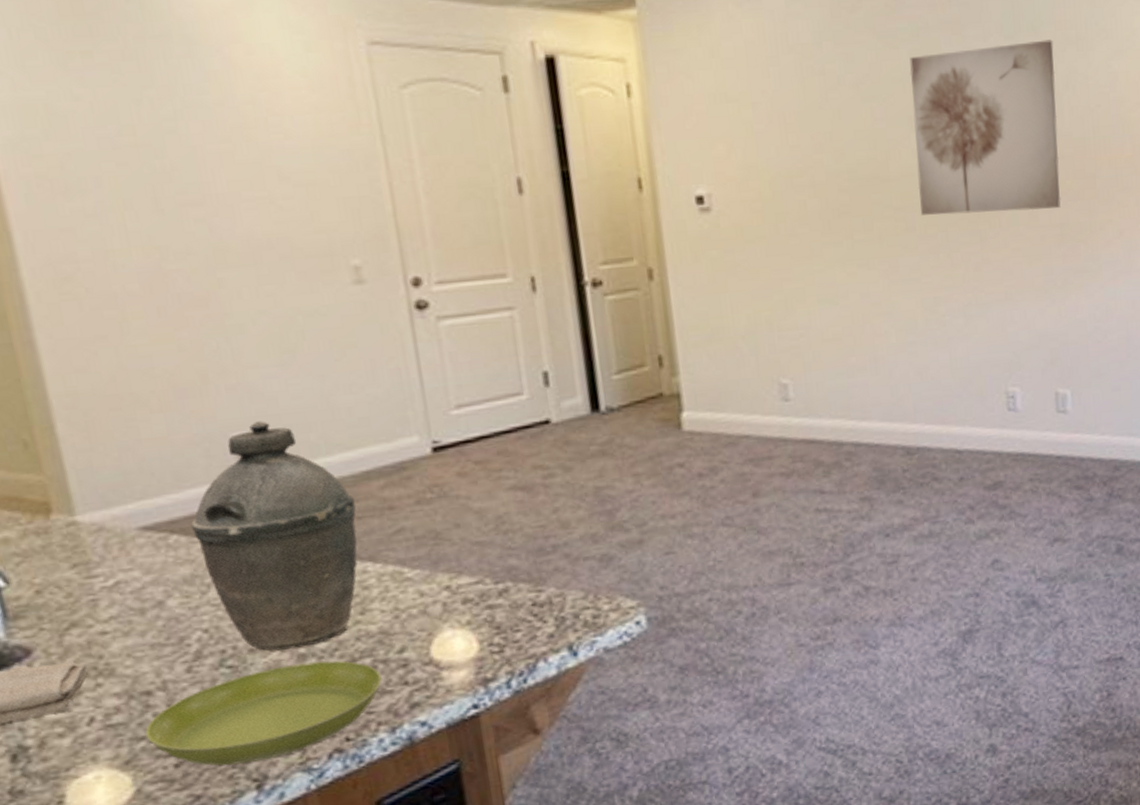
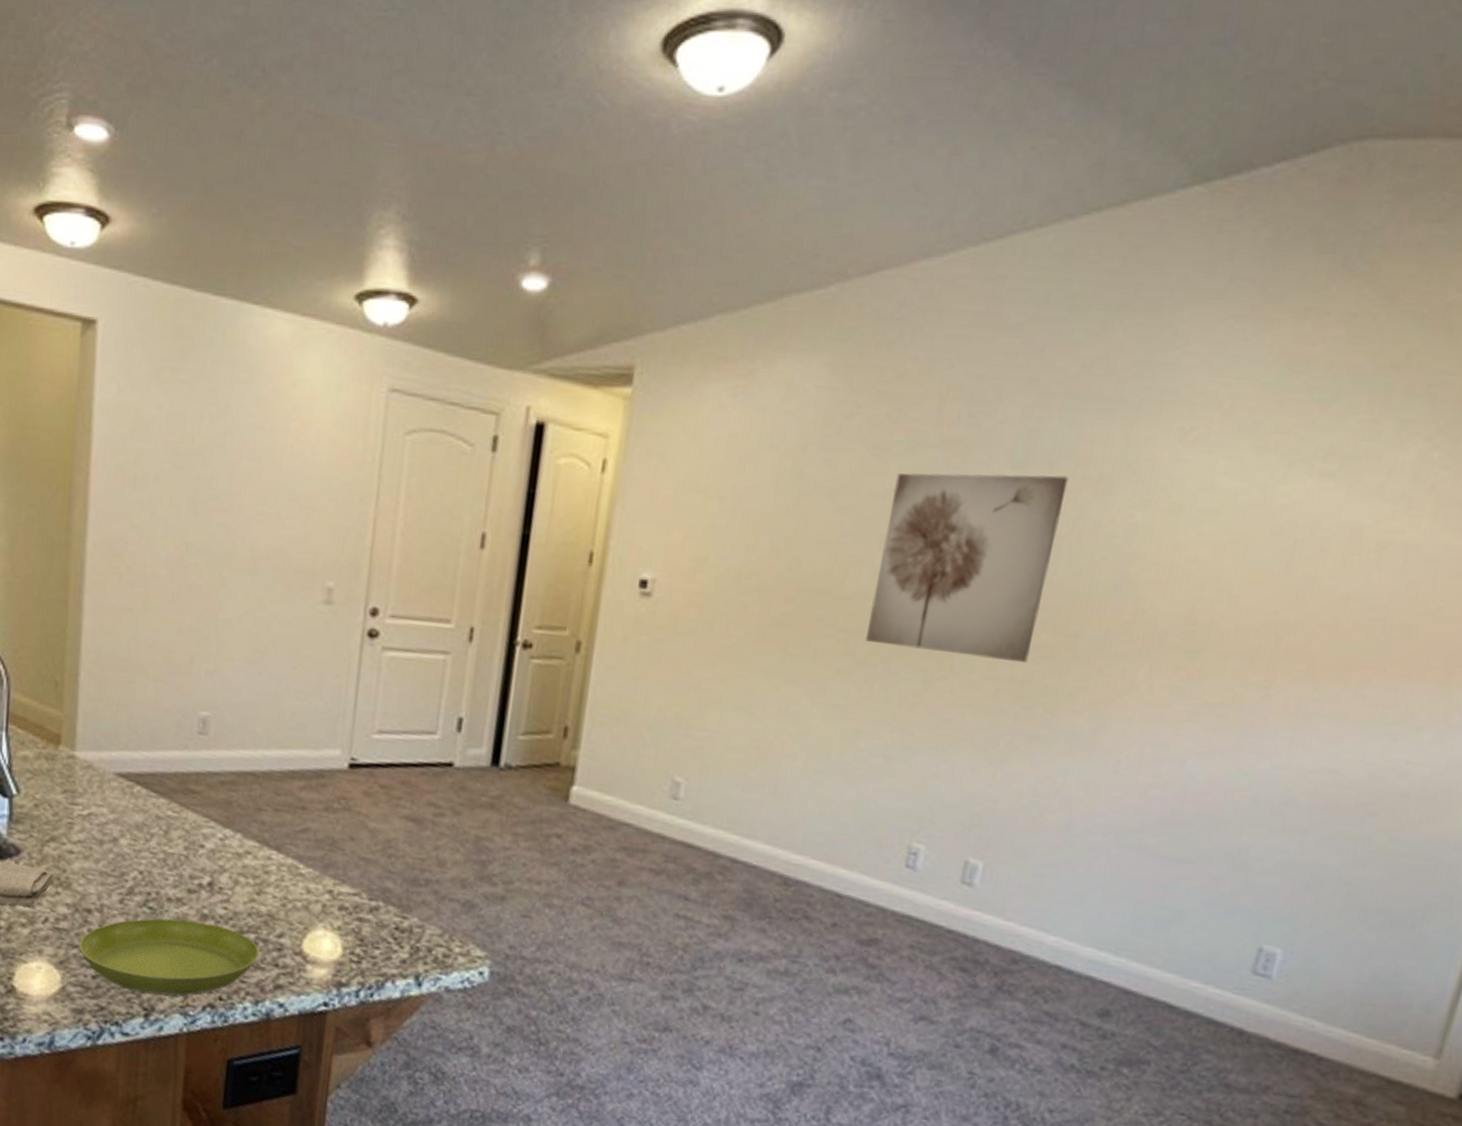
kettle: present [191,421,358,651] -> none [152,706,277,909]

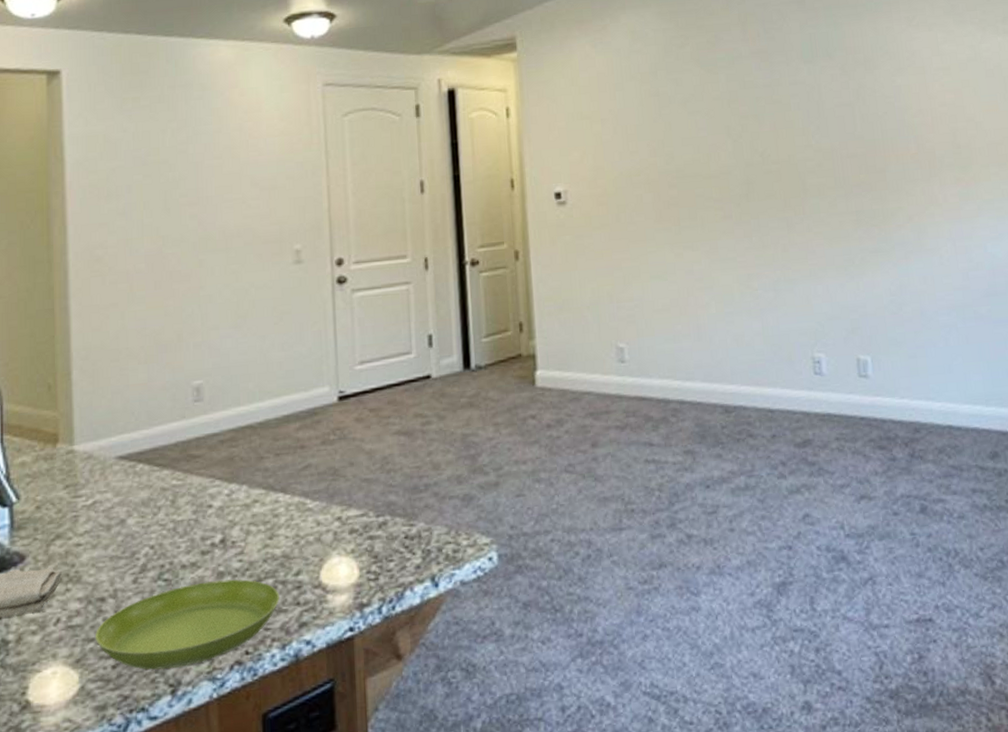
wall art: present [865,473,1069,662] -> none [727,62,856,205]

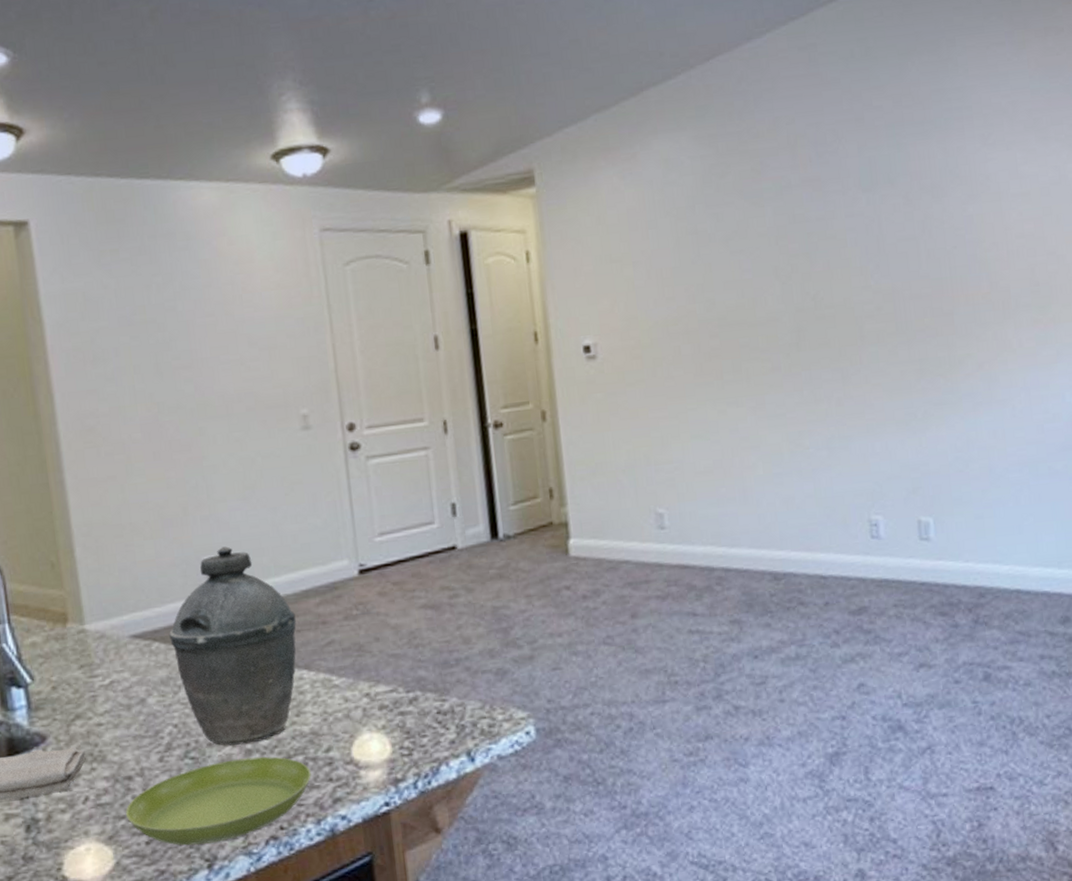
kettle: none [154,372,276,568] -> present [169,546,296,746]

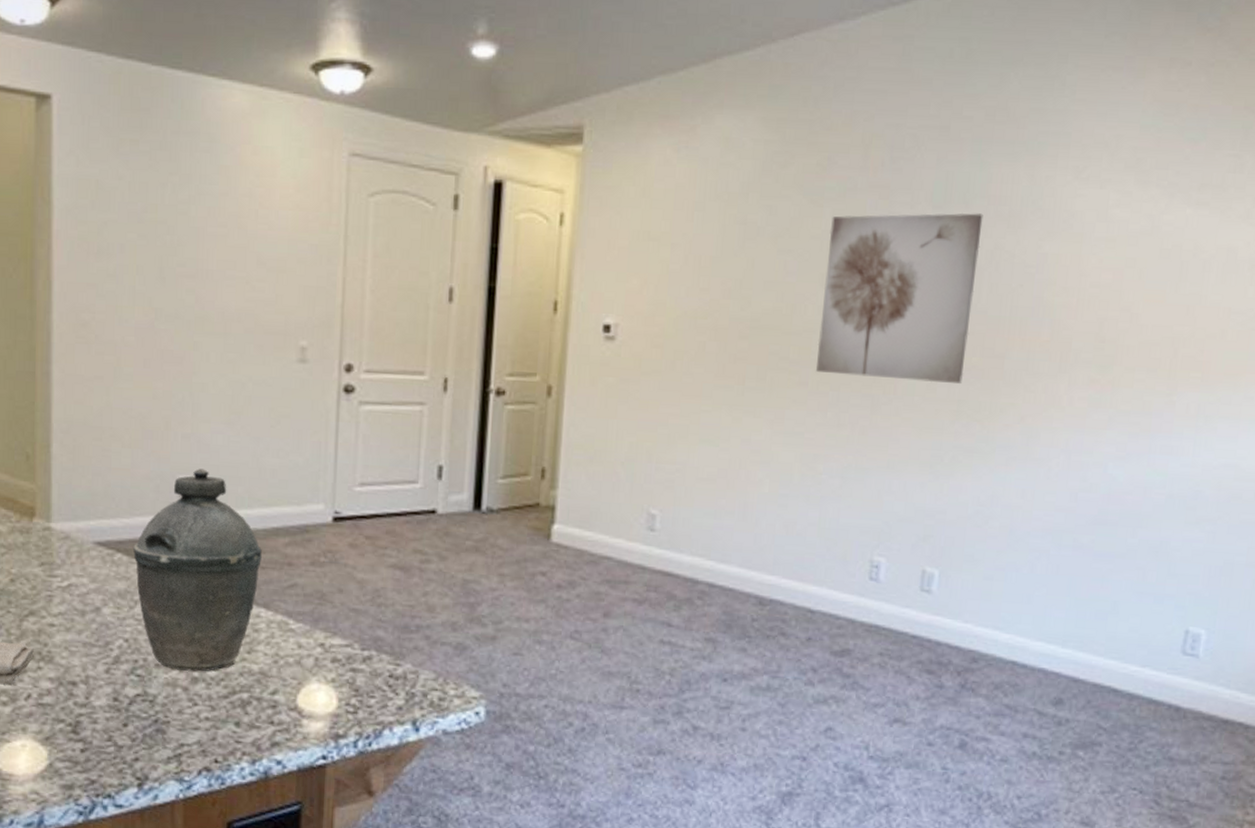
saucer: present [125,756,311,846] -> none [64,684,253,763]
wall art: none [774,189,920,356] -> present [815,213,983,383]

